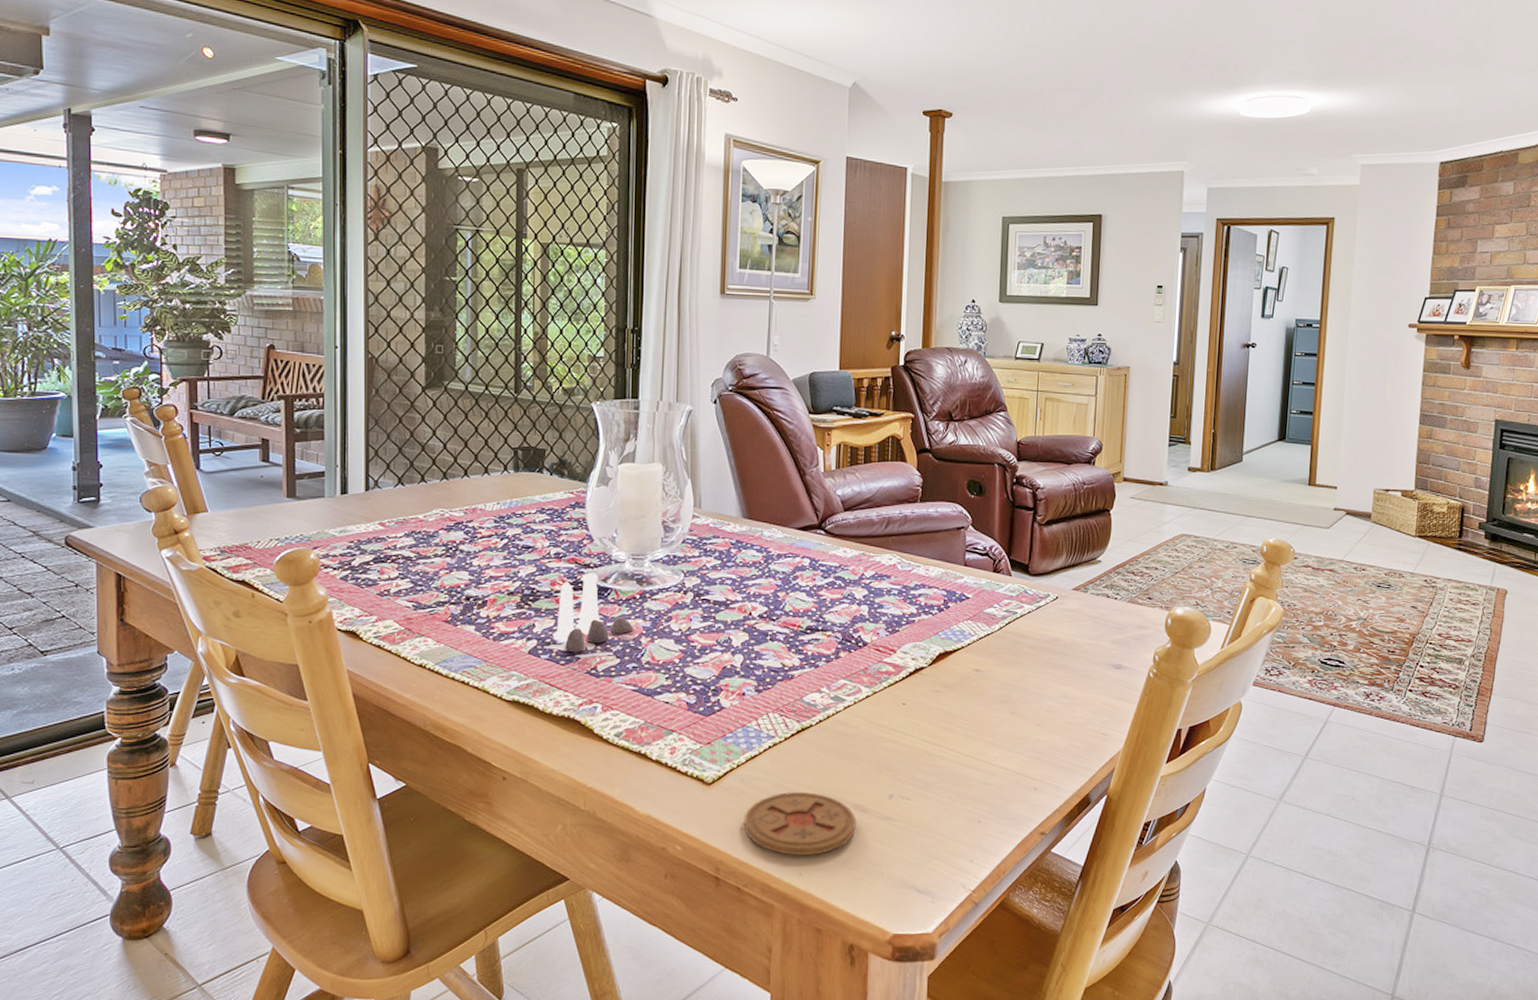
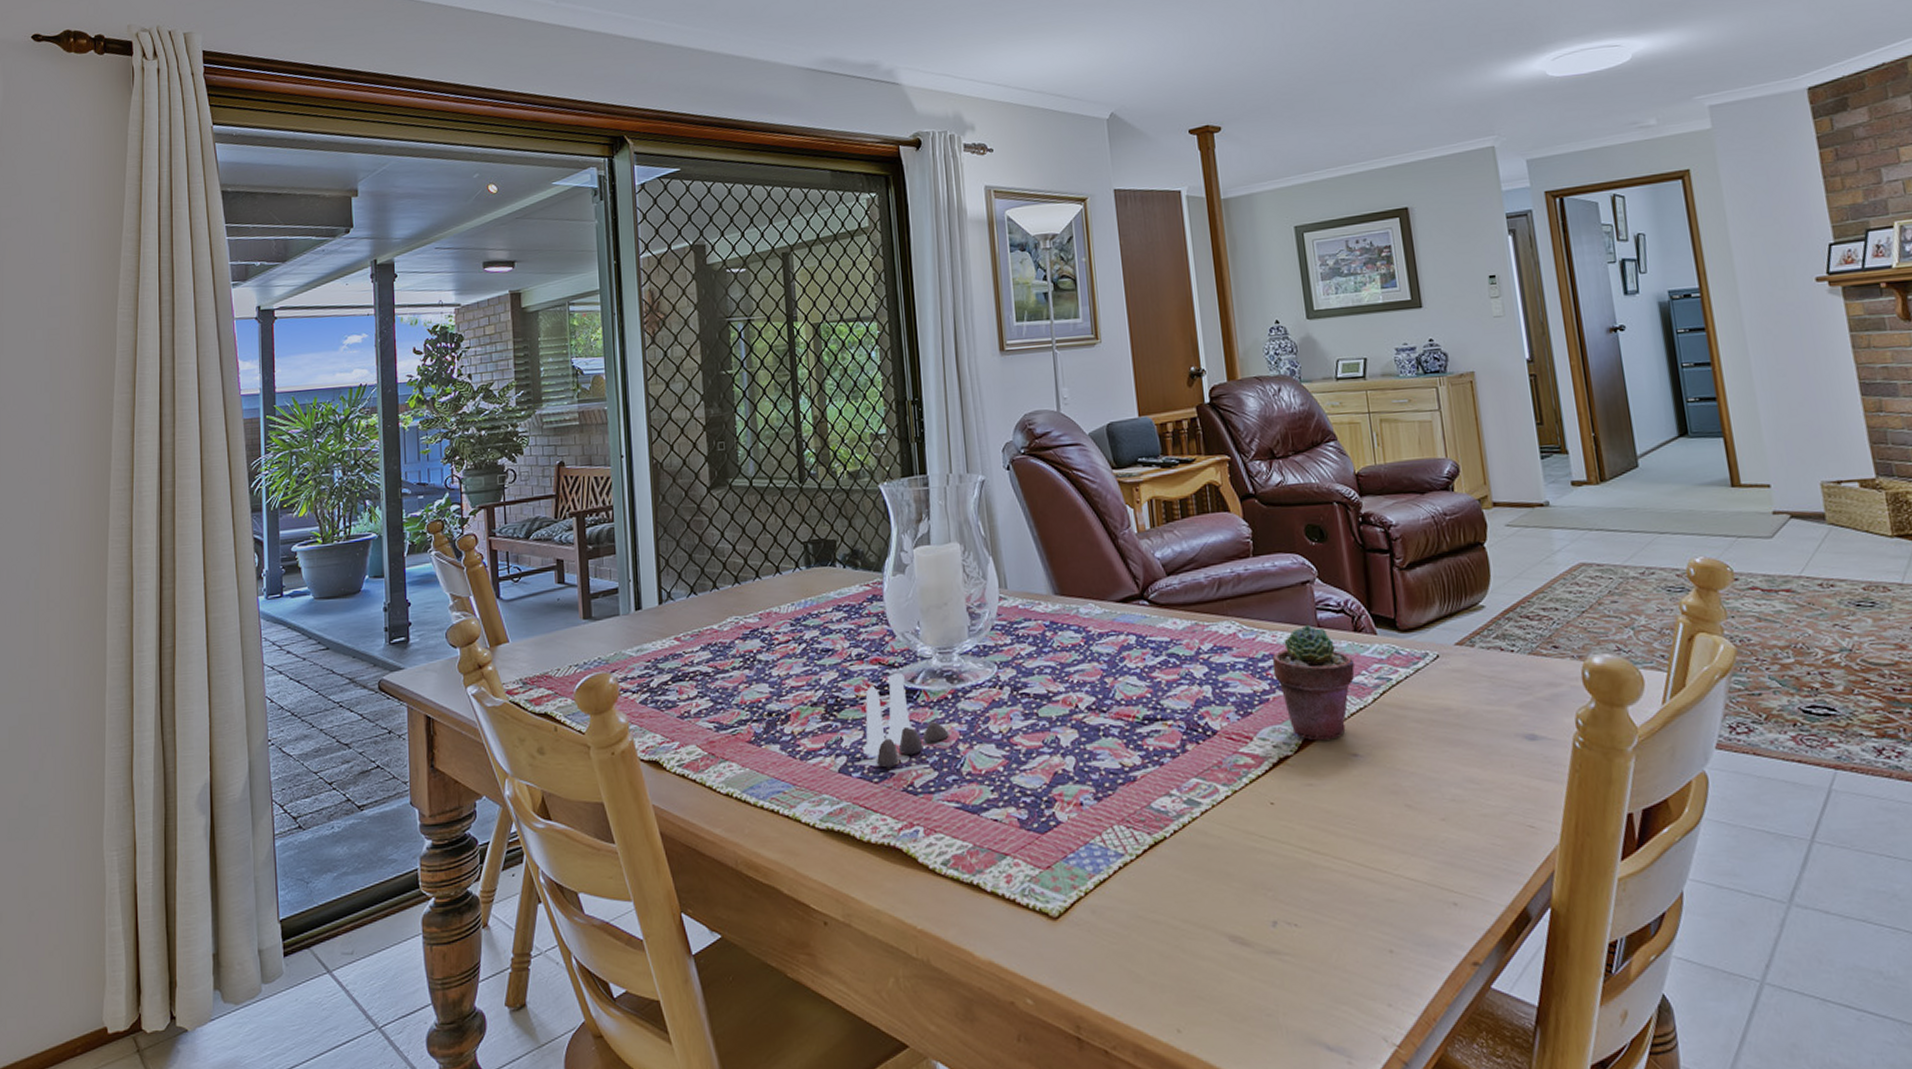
coaster: present [743,791,856,855] -> none [1101,922,1238,1006]
potted succulent: none [922,562,989,657] -> present [1272,624,1355,741]

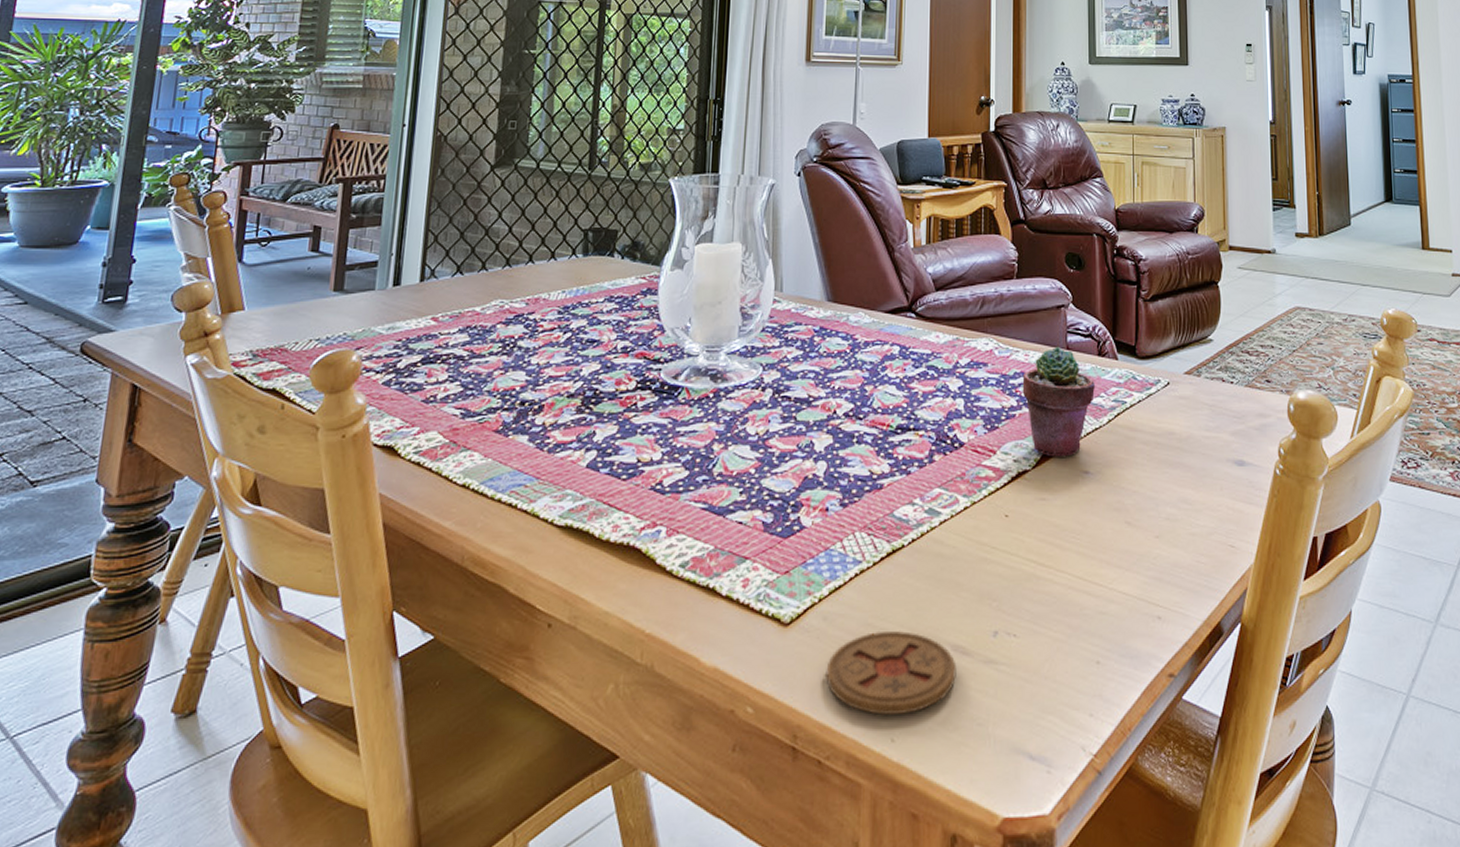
salt and pepper shaker set: present [863,673,949,768] -> none [615,369,705,465]
coaster: none [1101,922,1238,1006] -> present [826,630,956,715]

